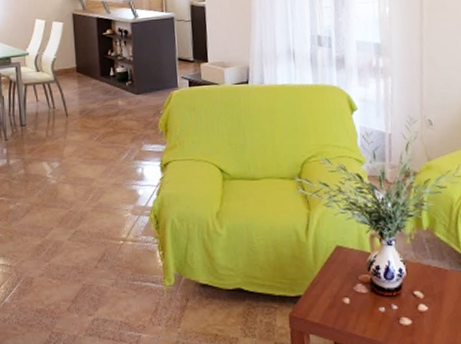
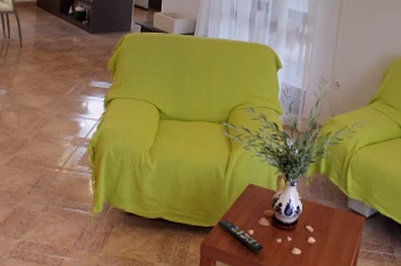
remote control: none [306,287,365,323] -> present [219,219,264,252]

